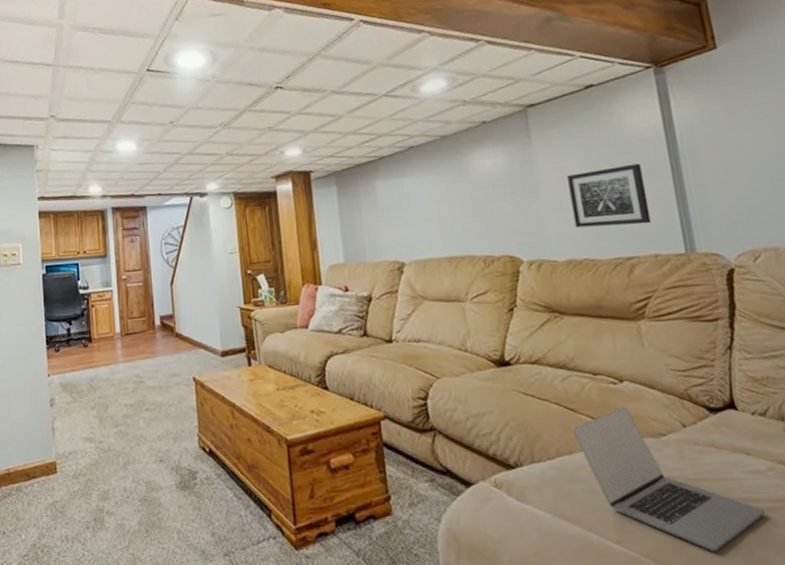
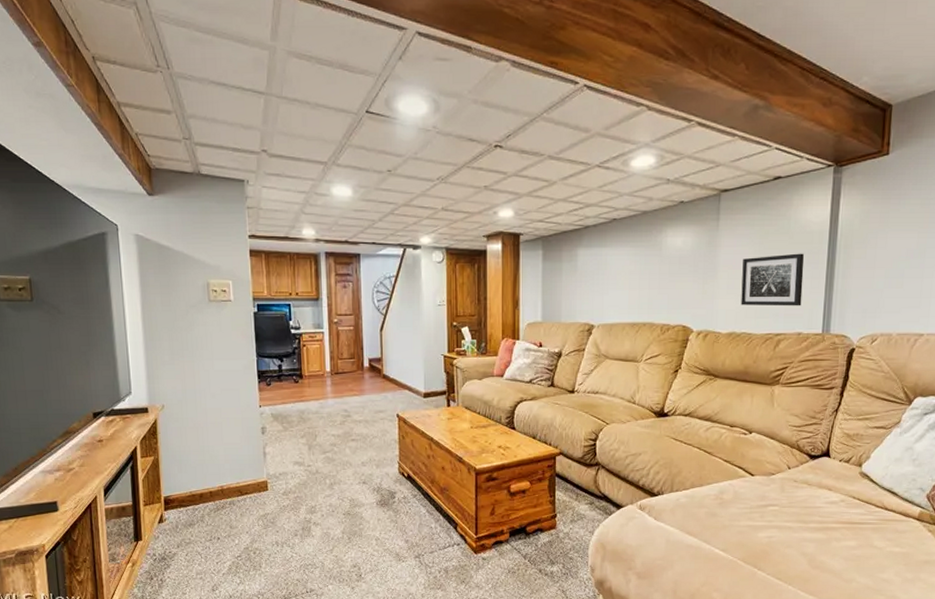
laptop: present [571,407,766,553] -> none [706,453,832,558]

